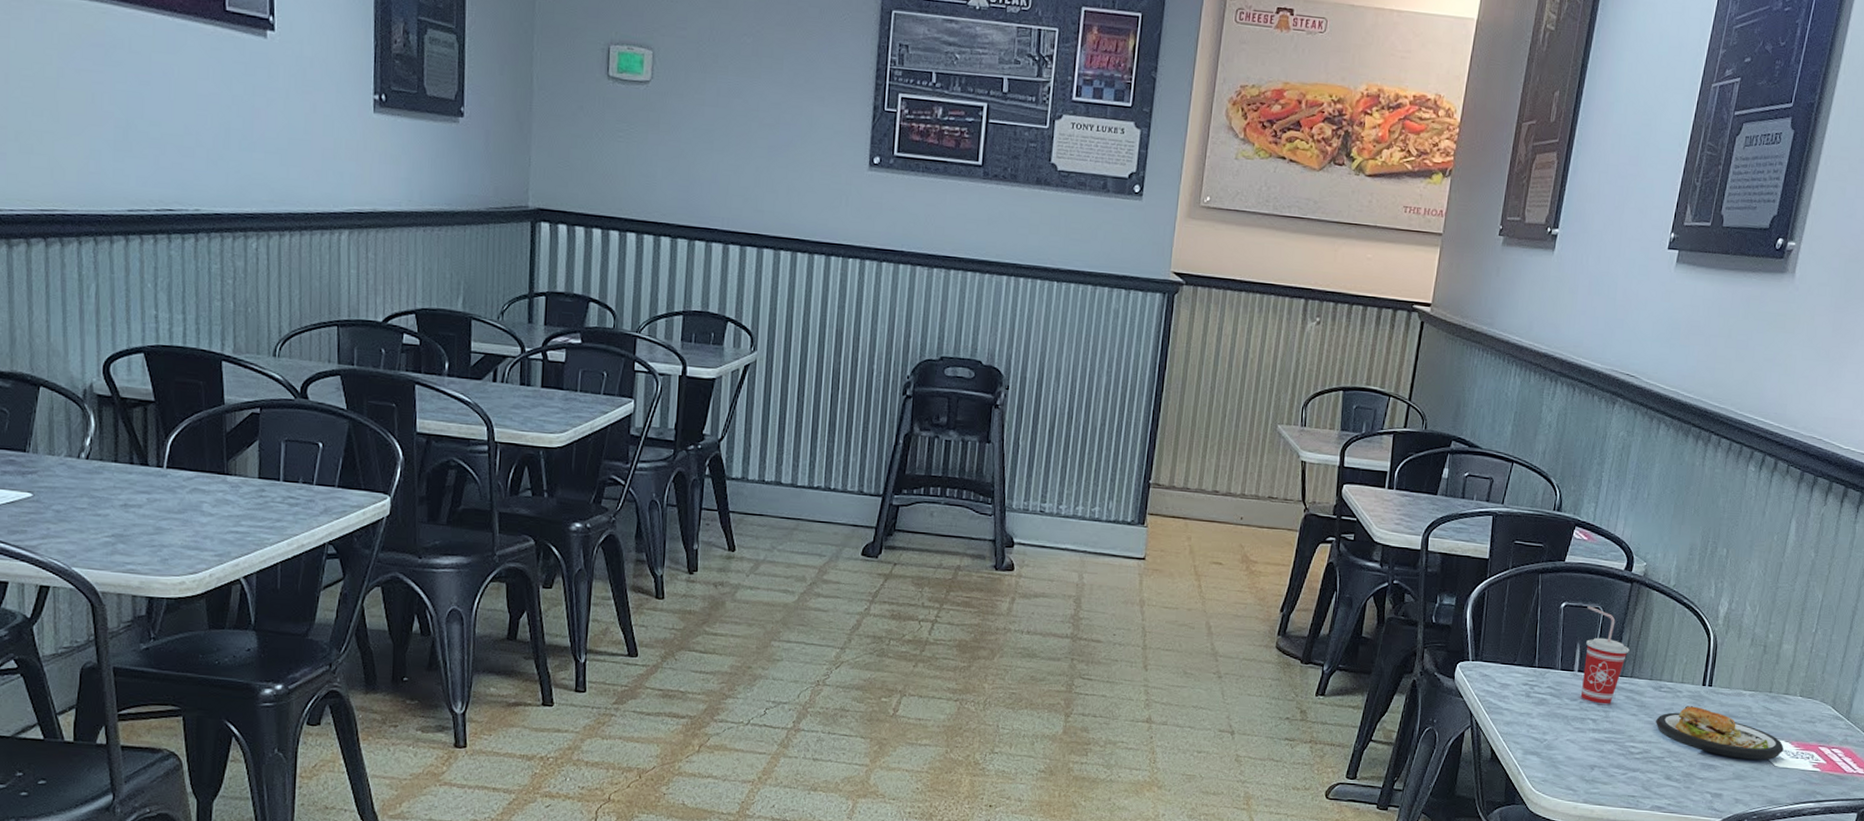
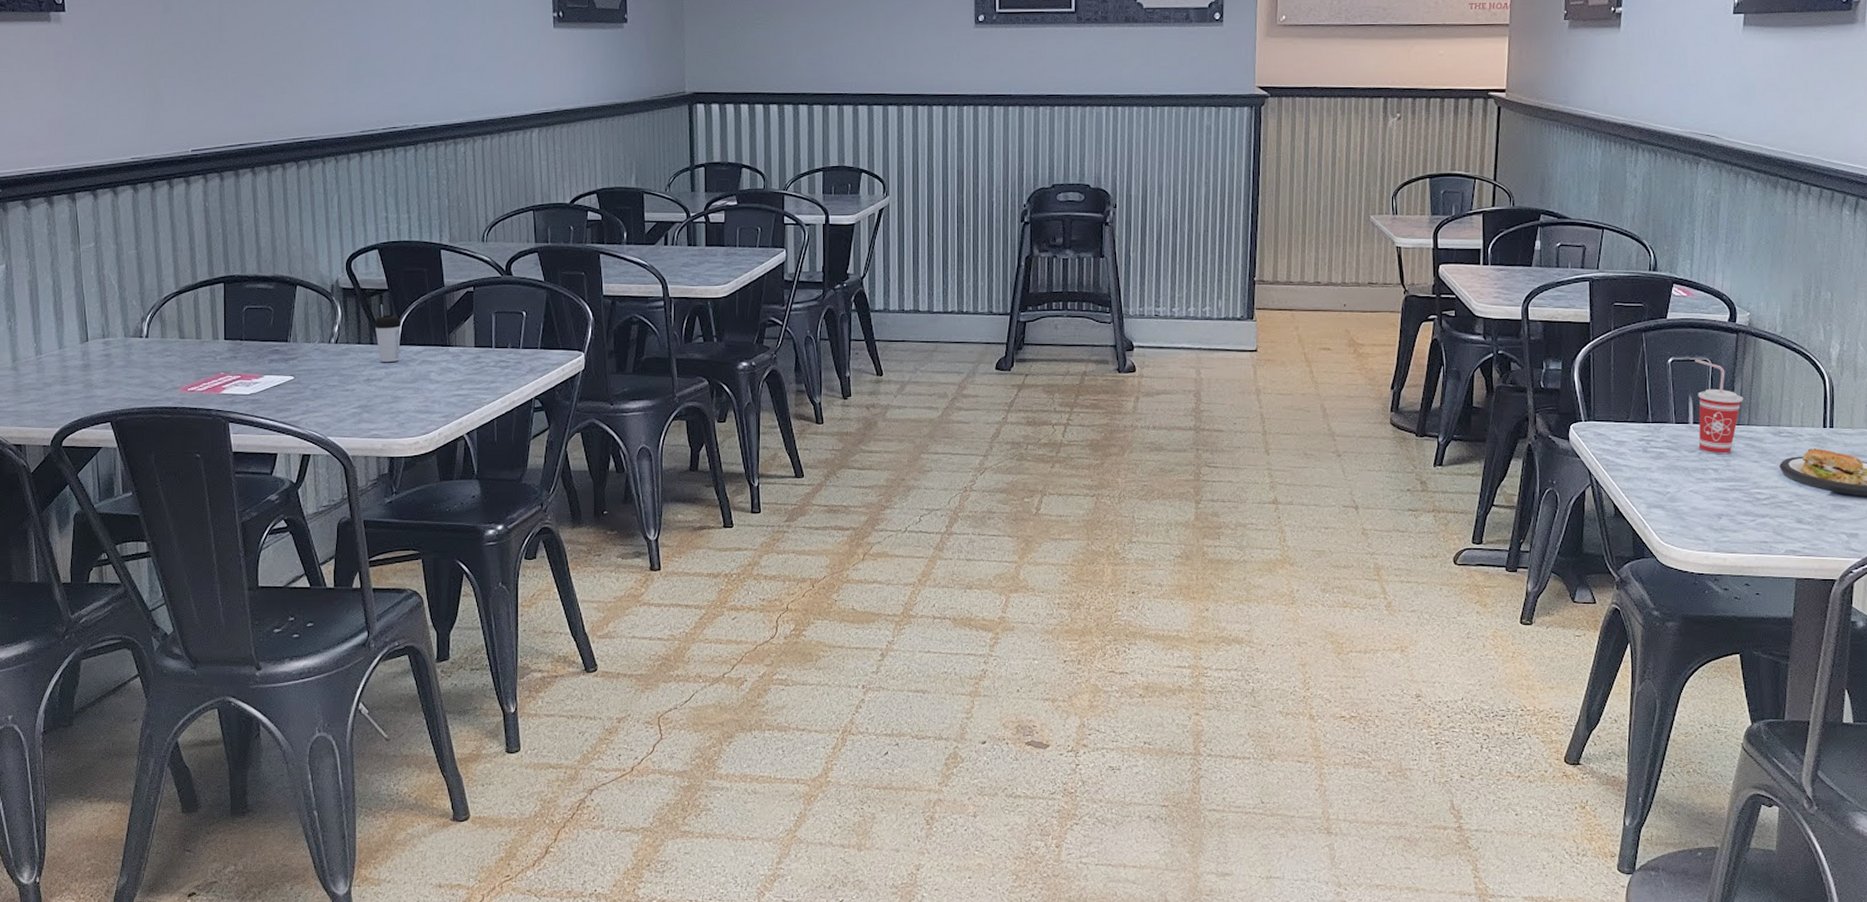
beverage cup: none [135,418,169,488] -> present [374,304,401,363]

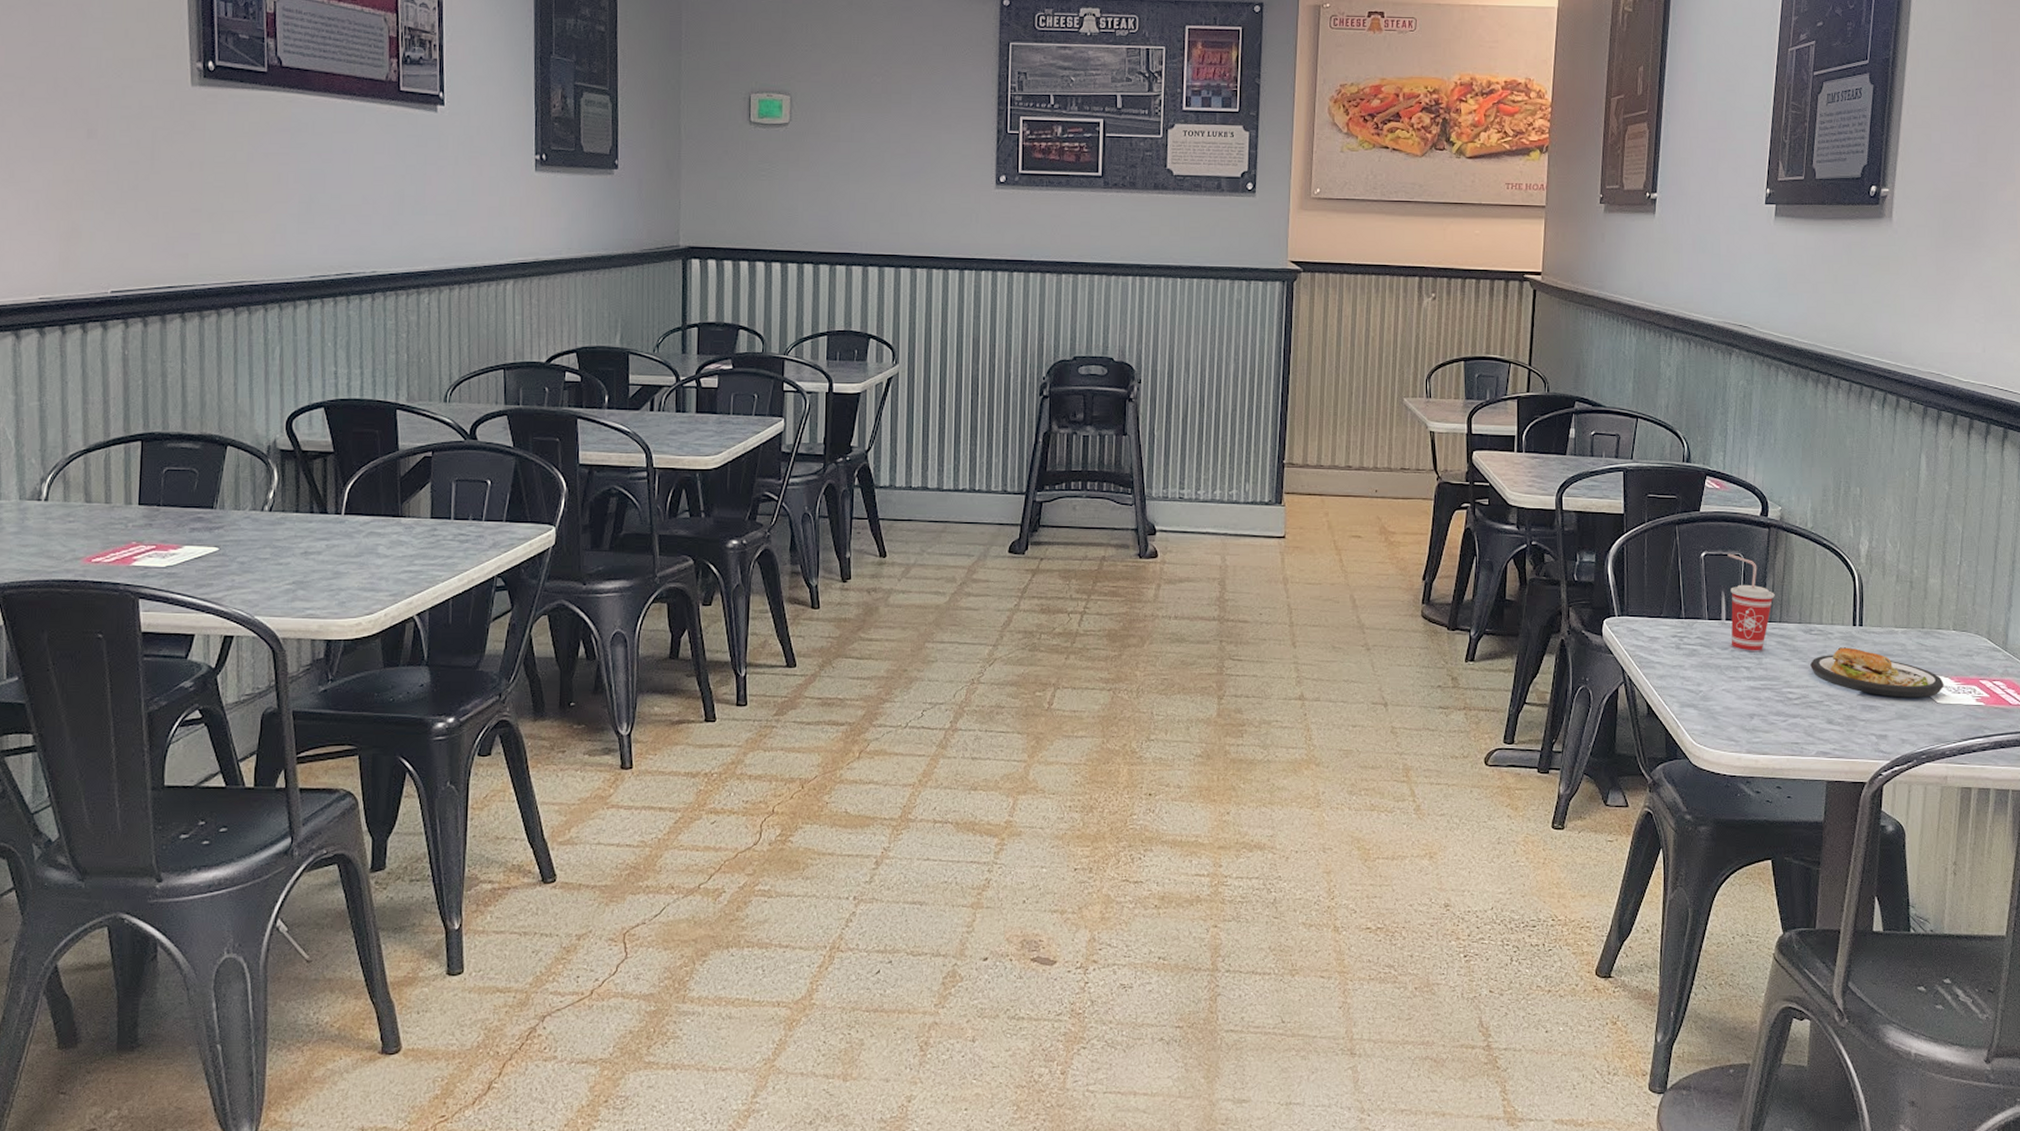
beverage cup: present [374,304,401,363] -> none [315,469,346,534]

